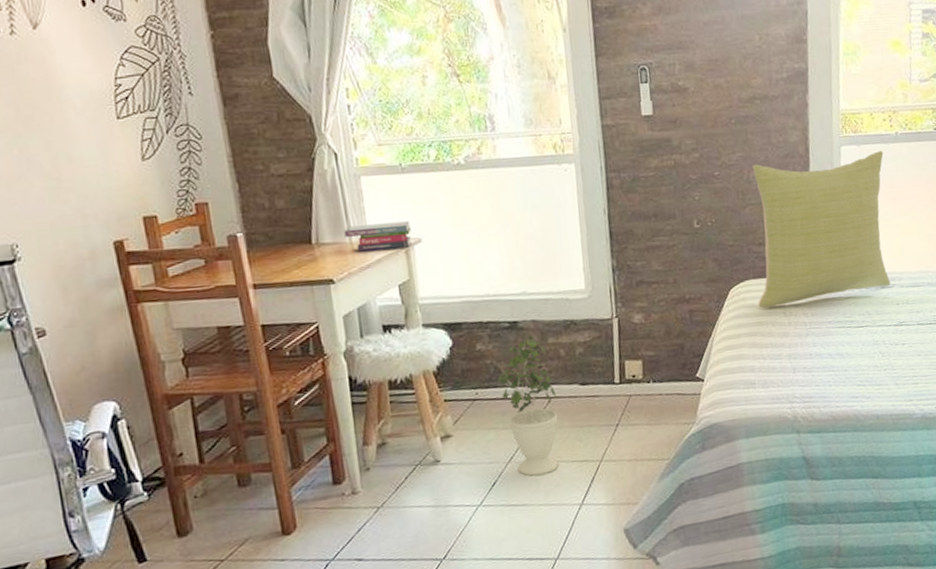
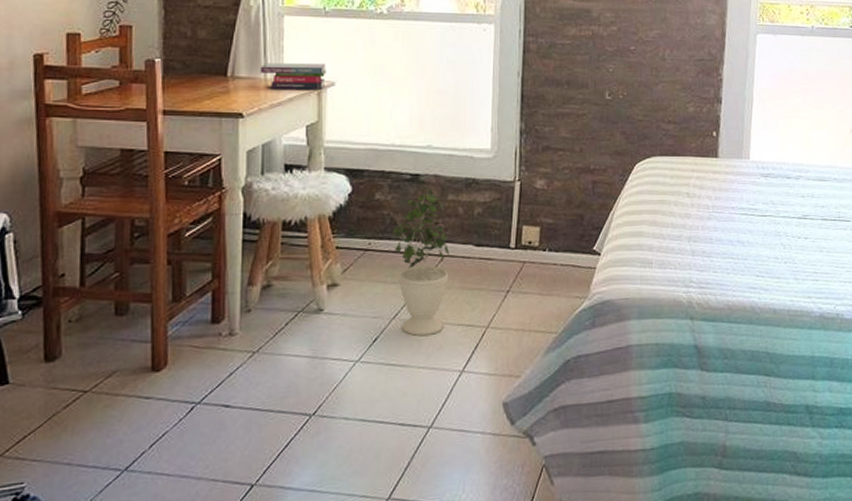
pillow: present [752,151,891,309] -> none [662,42,799,187]

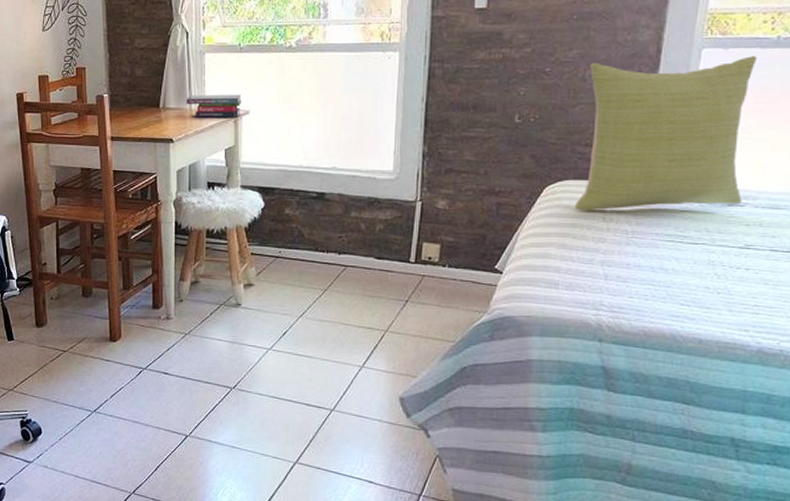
potted plant: present [389,187,450,337] -> none [297,204,352,334]
pillow: none [662,42,799,187] -> present [574,56,757,211]

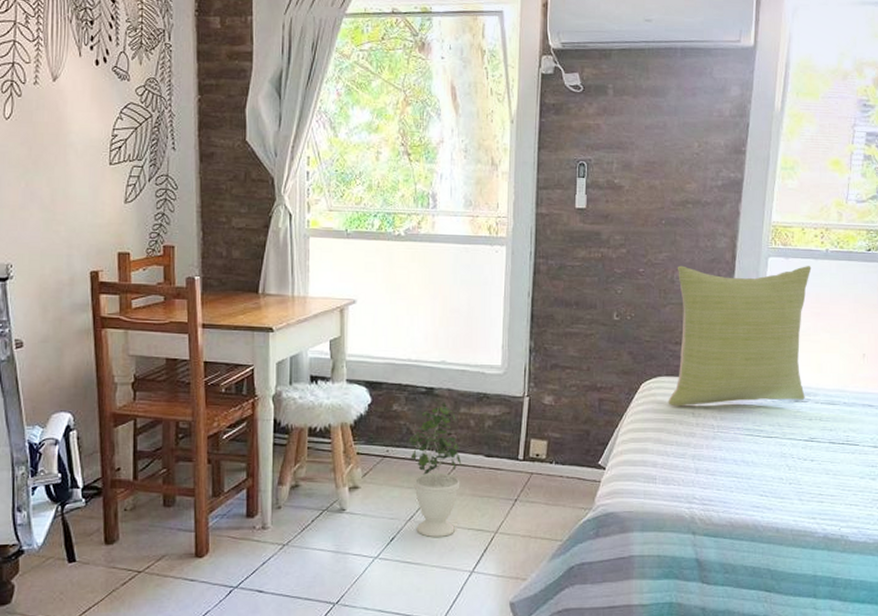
books: present [186,94,242,118] -> none [288,281,348,307]
potted plant: none [297,204,352,334] -> present [405,400,462,538]

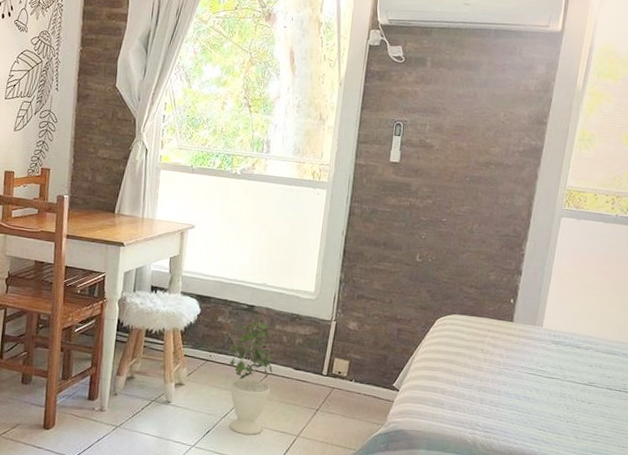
pillow: present [668,265,812,407] -> none [459,218,601,348]

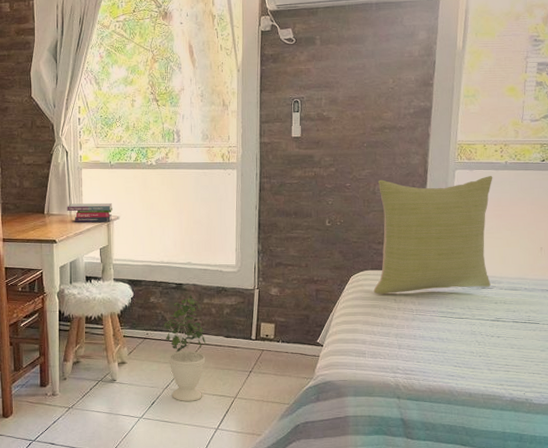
books: none [139,206,190,230] -> present [67,203,113,222]
pillow: none [459,218,601,348] -> present [373,176,493,295]

